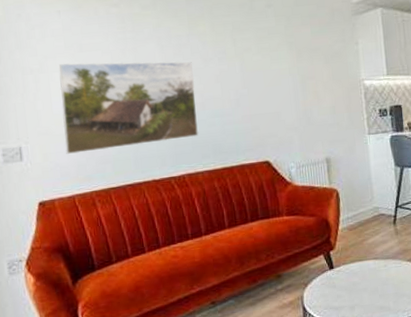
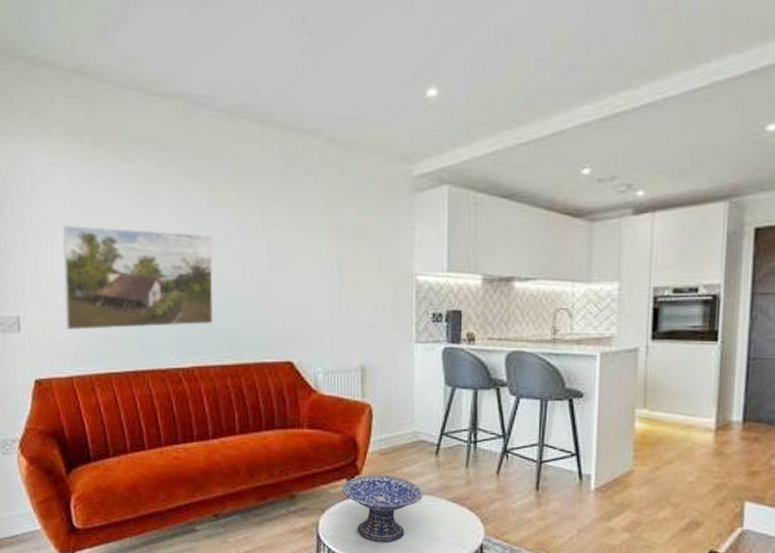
decorative bowl: none [320,247,387,306] -> present [342,475,423,543]

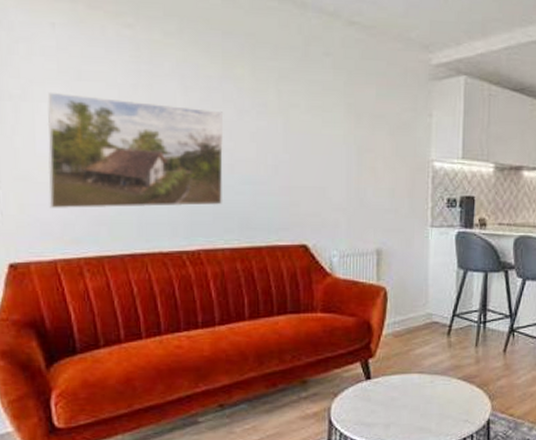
decorative bowl: present [342,475,423,543] -> none [355,357,435,424]

